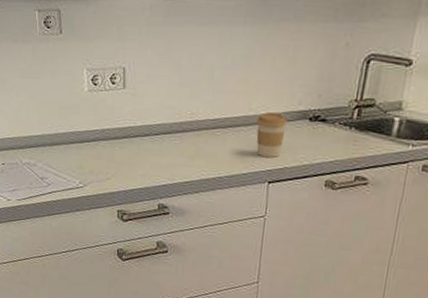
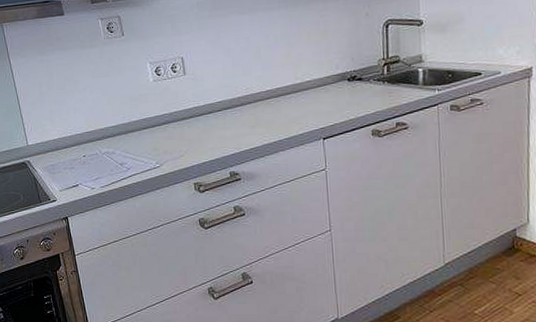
coffee cup: present [256,112,288,157] -> none [303,78,331,117]

